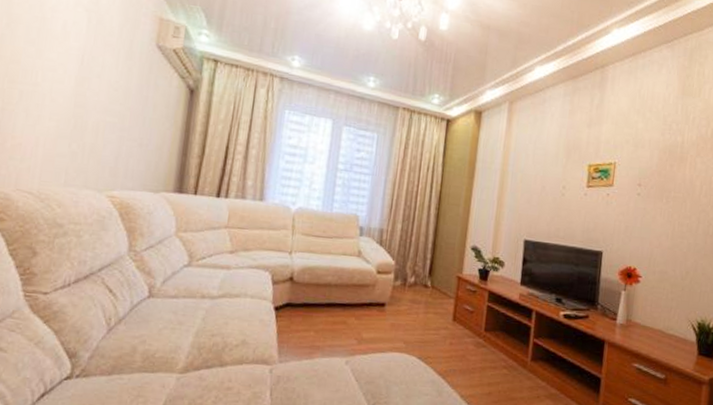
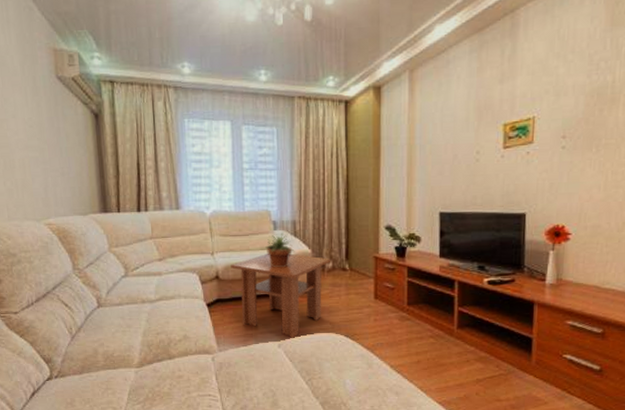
coffee table: none [308,260,413,356] -> present [231,253,330,339]
potted plant: none [347,240,378,277] -> present [264,233,295,268]

